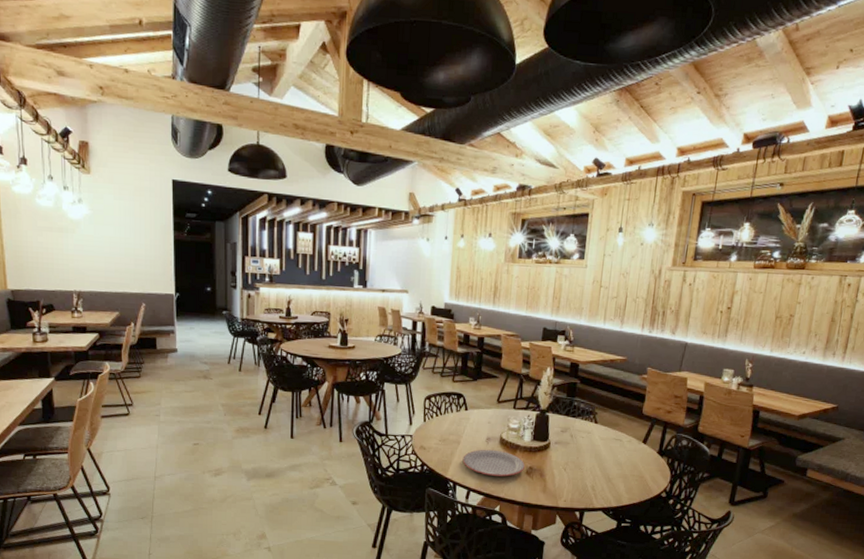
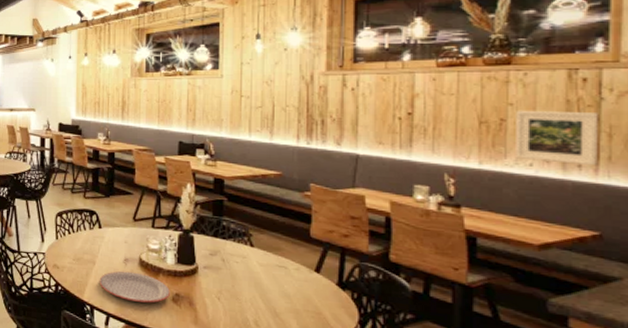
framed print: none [794,307,853,354] -> present [514,109,599,166]

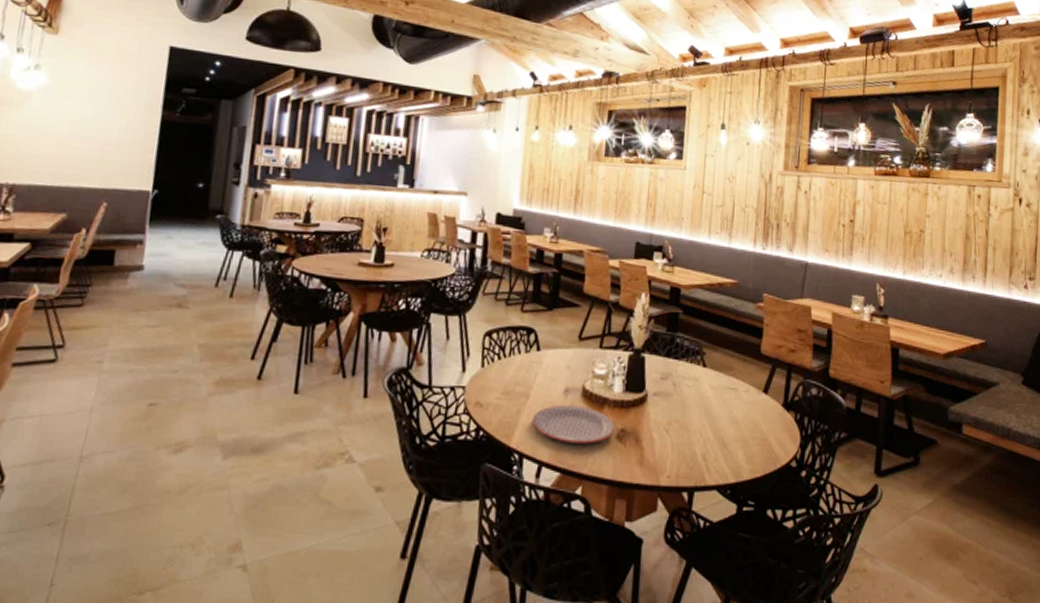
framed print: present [514,109,599,166] -> none [929,221,988,278]

